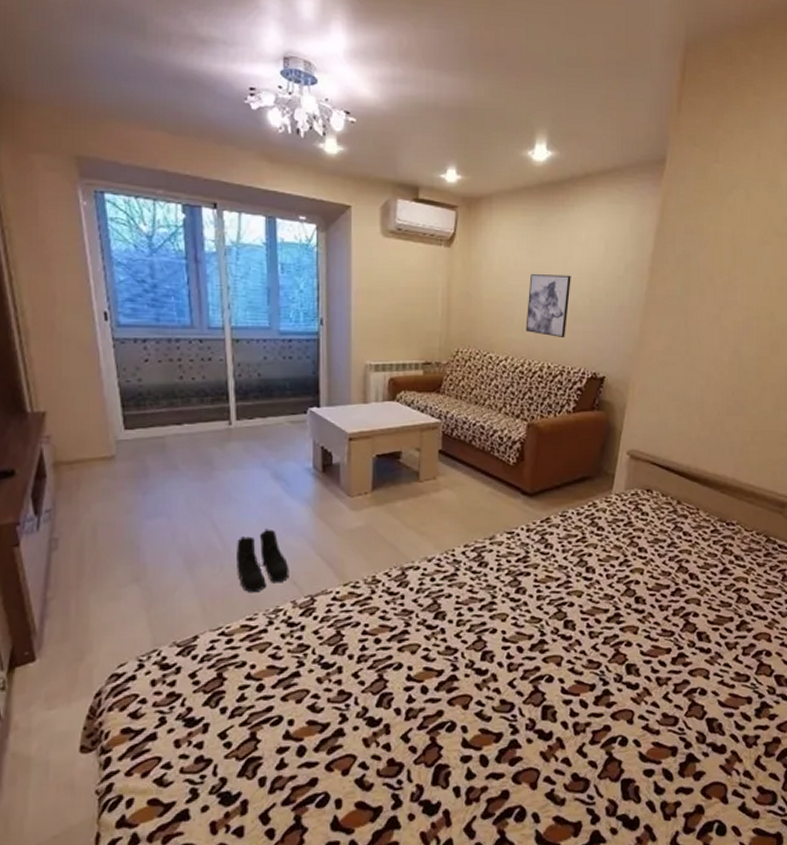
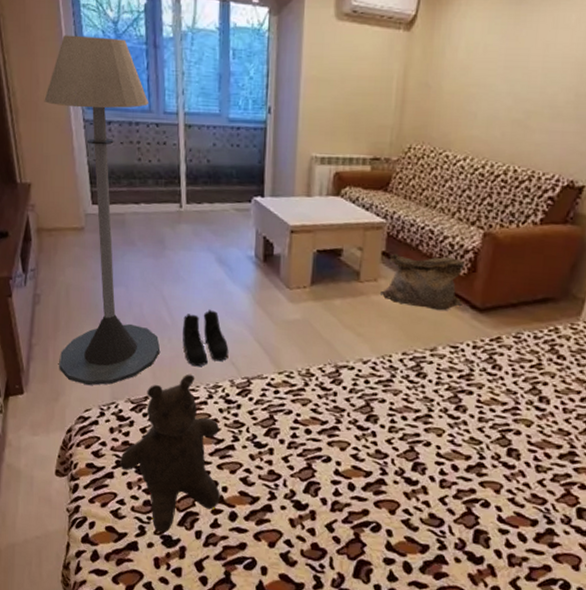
floor lamp: none [62,249,211,636] -> present [44,35,161,386]
teddy bear: none [163,602,286,791] -> present [119,374,220,533]
bag: none [440,449,514,501] -> present [381,253,466,311]
wall art: present [525,274,571,338] -> none [490,62,553,139]

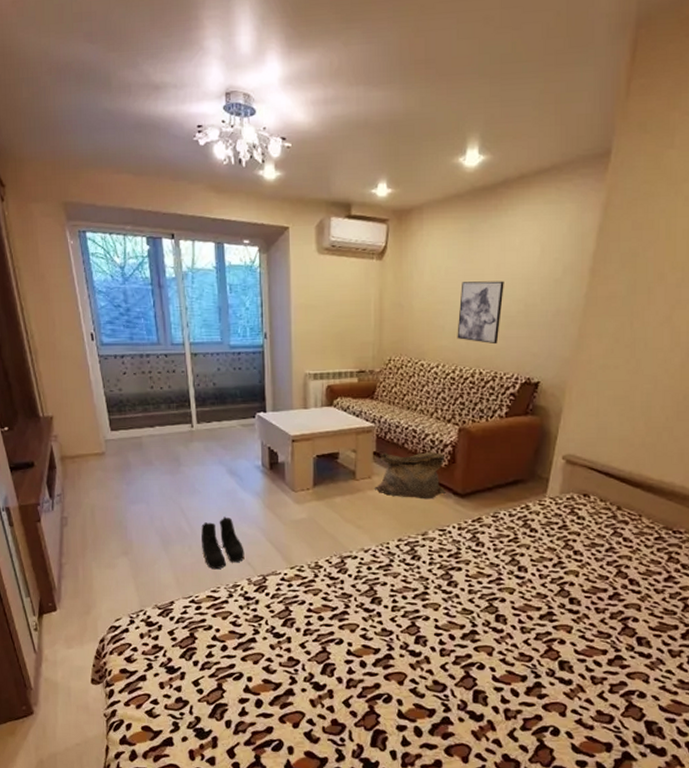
floor lamp: present [44,35,161,386] -> none [61,280,182,597]
teddy bear: present [119,374,220,533] -> none [150,577,246,726]
wall art: none [490,62,553,139] -> present [457,281,504,345]

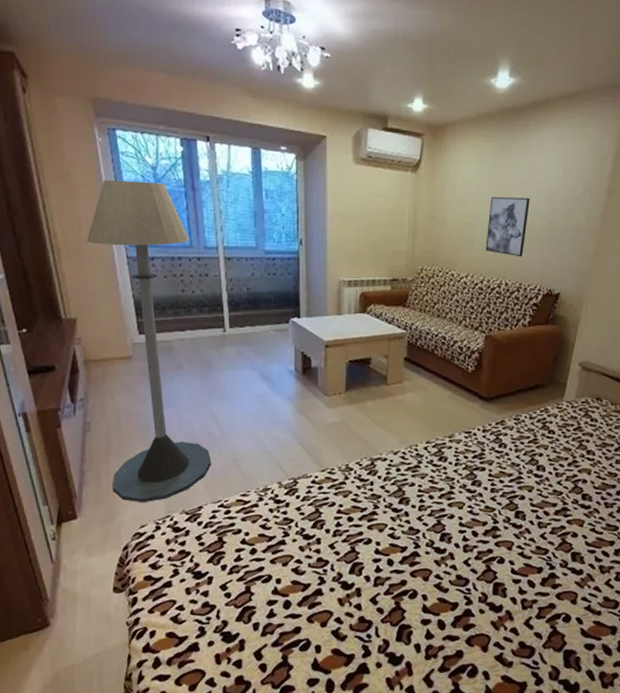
floor lamp: none [61,280,182,597] -> present [86,180,212,503]
boots: present [201,517,245,570] -> none [232,421,276,474]
bag: present [375,452,446,500] -> none [405,358,473,403]

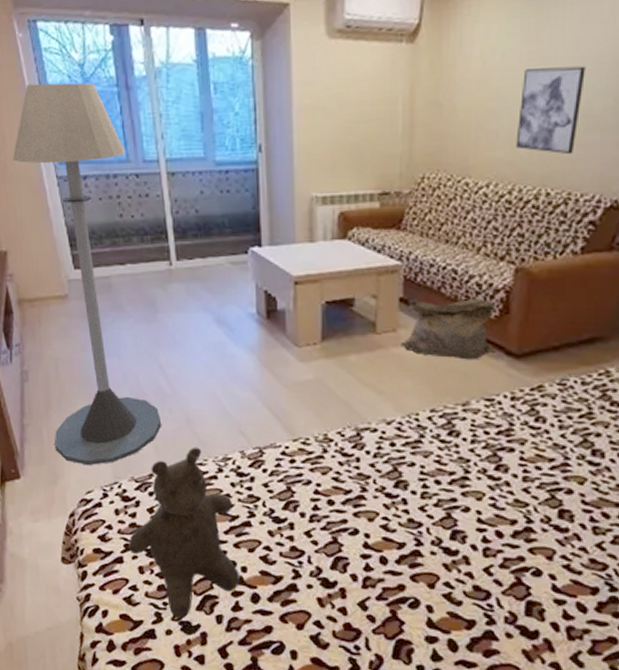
teddy bear: none [177,481,274,630] -> present [128,447,240,619]
bag: none [405,358,473,403] -> present [401,299,496,360]

